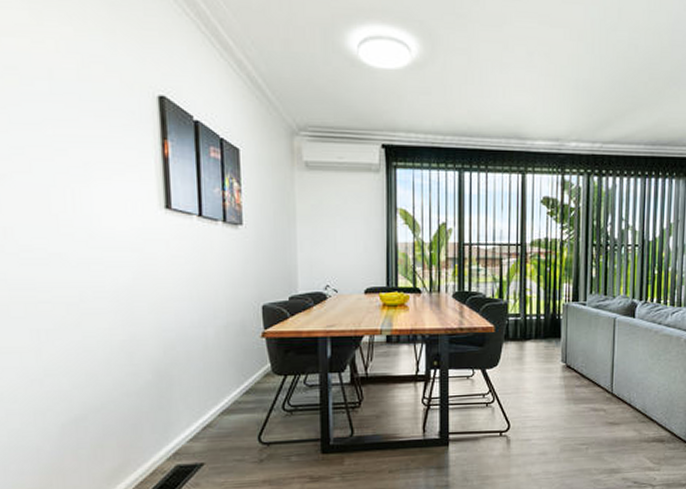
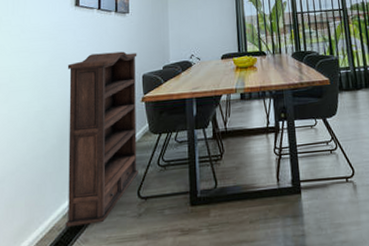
bookshelf: none [159,274,259,470] -> present [65,51,139,227]

